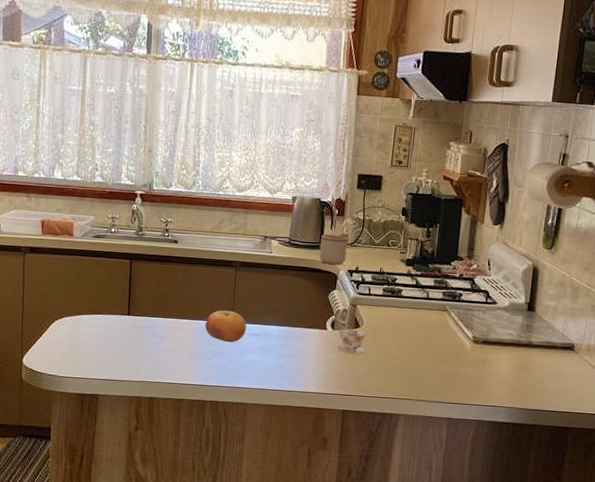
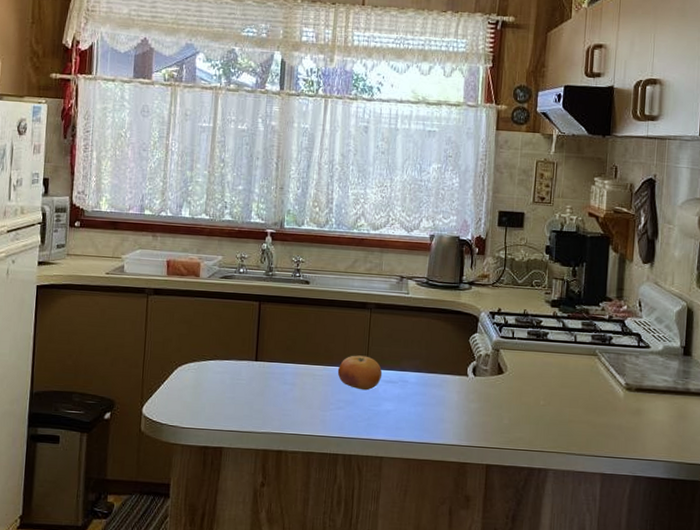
mug: present [319,234,348,265] -> none [459,274,489,306]
teacup: present [336,329,367,354] -> none [478,375,511,403]

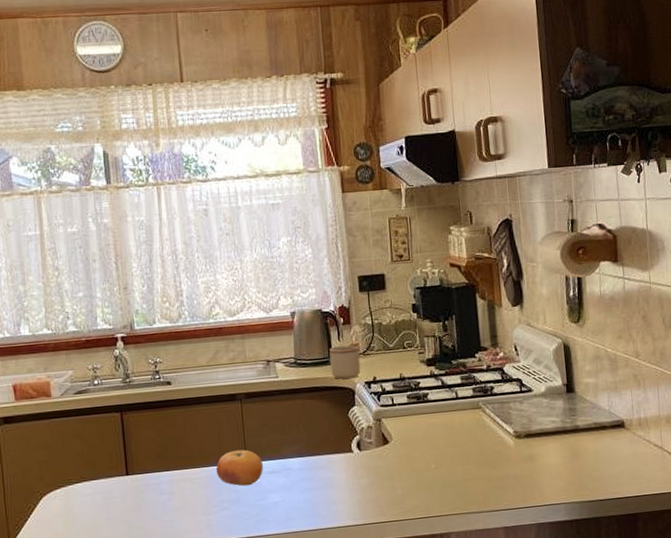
mug: none [459,274,489,306] -> present [329,345,361,379]

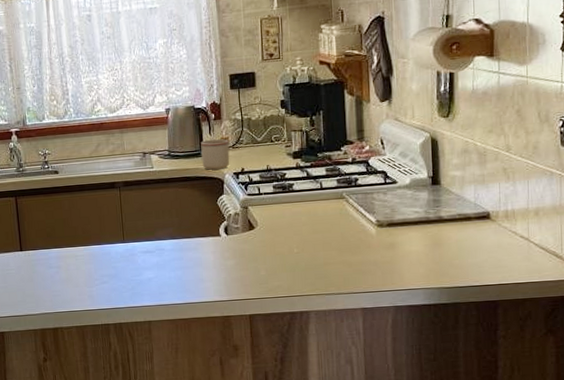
fruit: present [215,449,264,486] -> none [97,231,140,264]

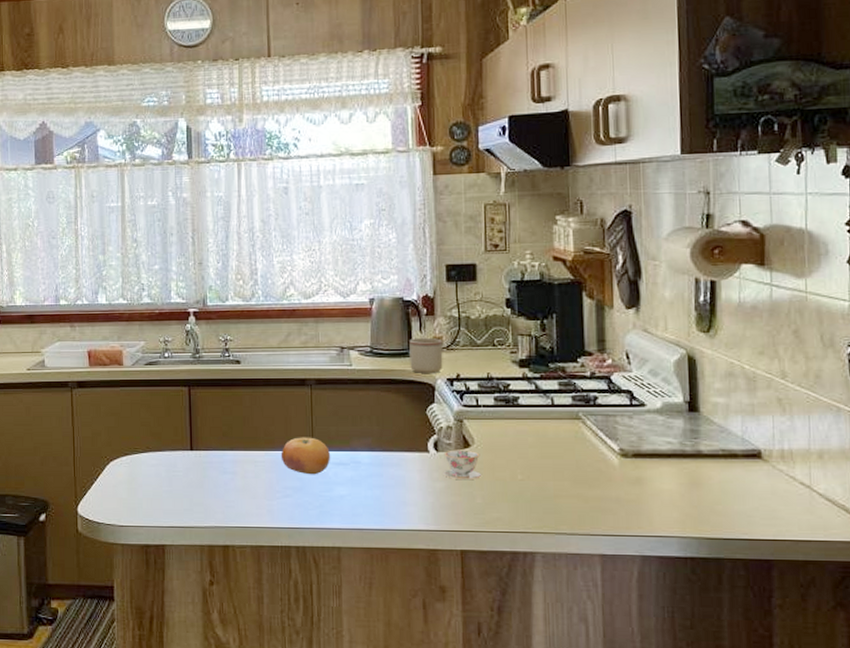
fruit: none [97,231,140,264] -> present [280,437,331,475]
teacup: none [233,231,265,257] -> present [443,449,482,479]

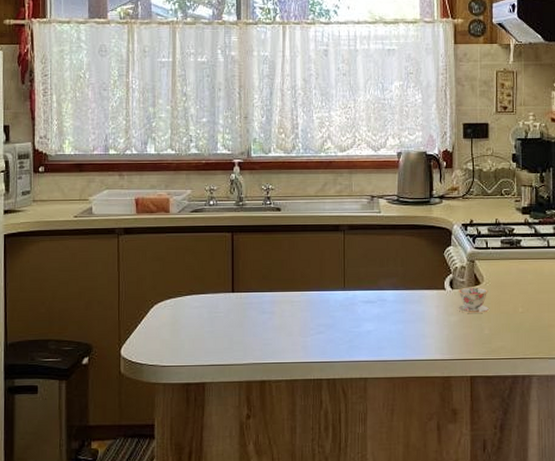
fruit: present [280,437,331,475] -> none [315,278,360,313]
mug: present [409,338,443,373] -> none [431,188,459,219]

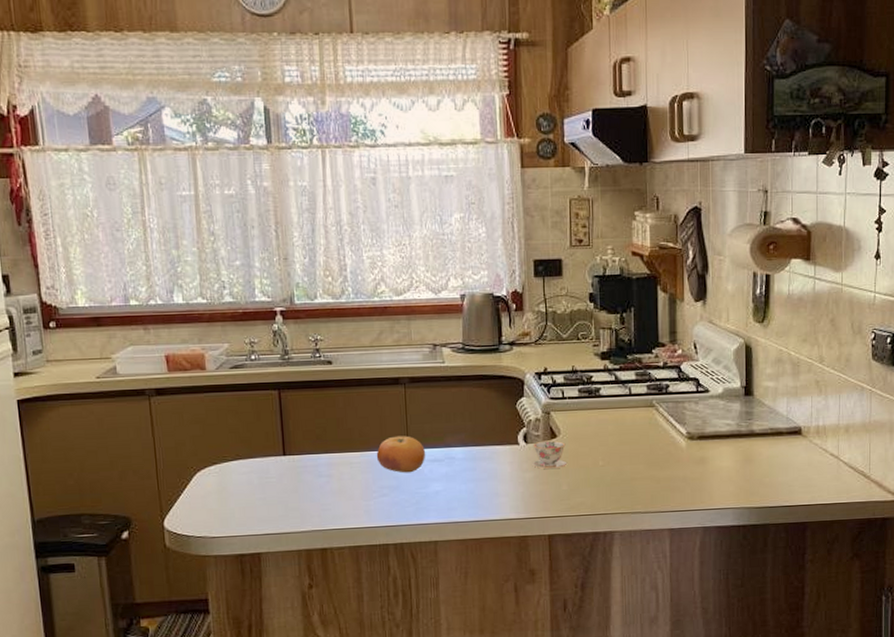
fruit: none [315,278,360,313] -> present [376,436,426,473]

